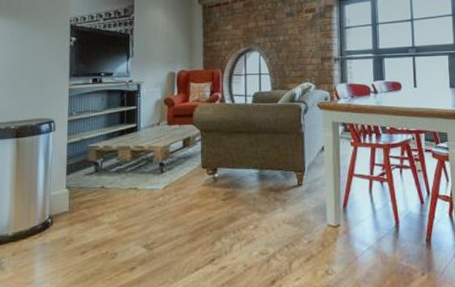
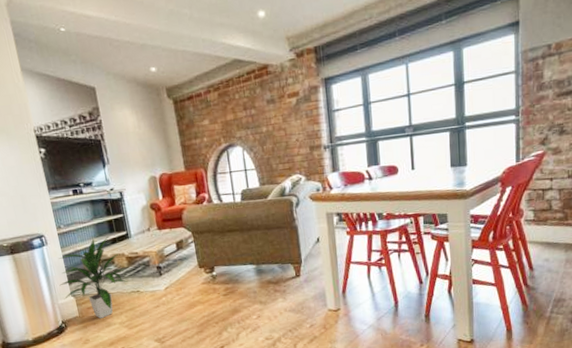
indoor plant: none [56,127,127,216] -> present [58,236,128,318]

